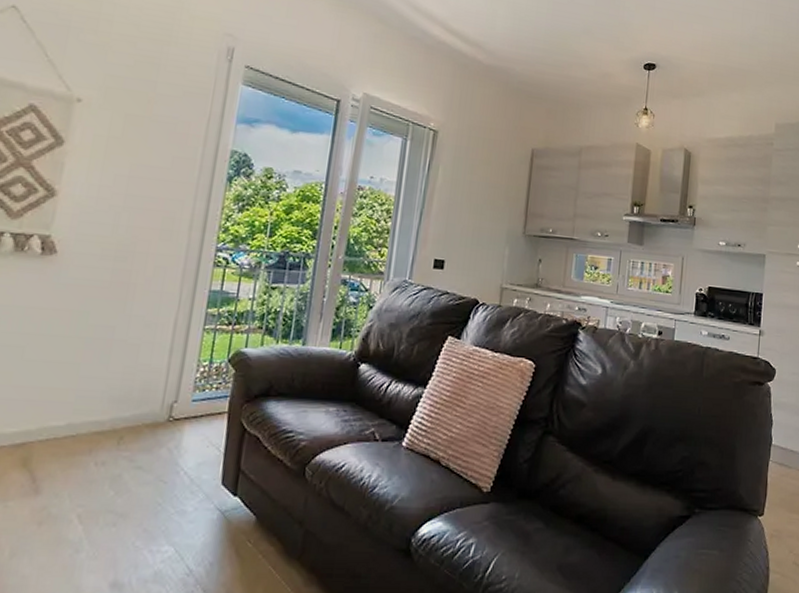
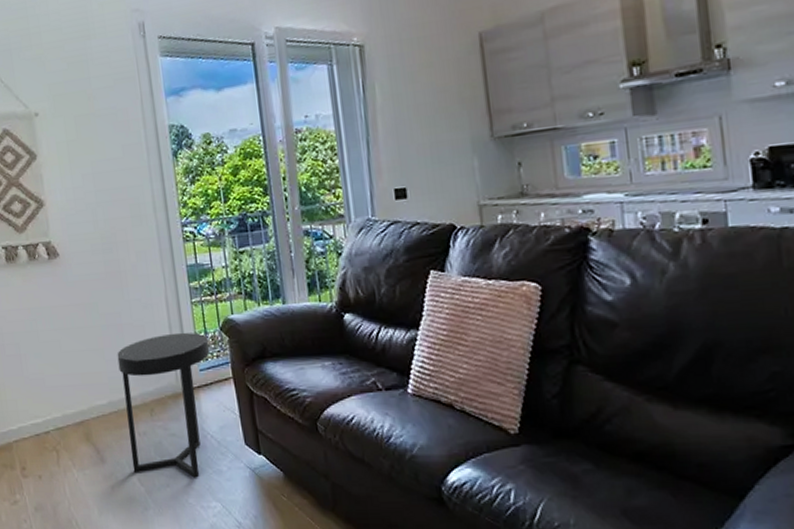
side table: none [74,357,211,518] -> present [117,332,209,478]

